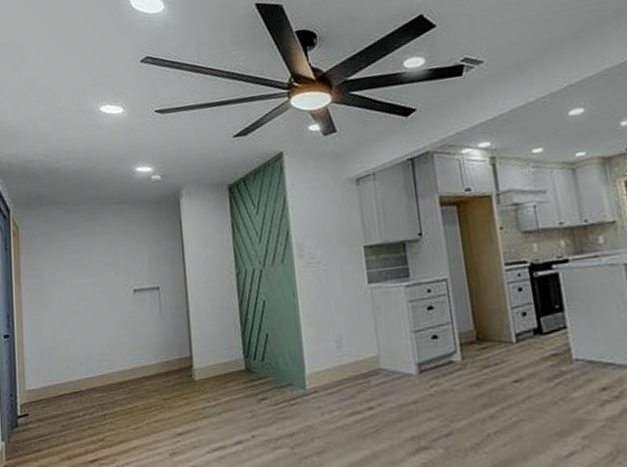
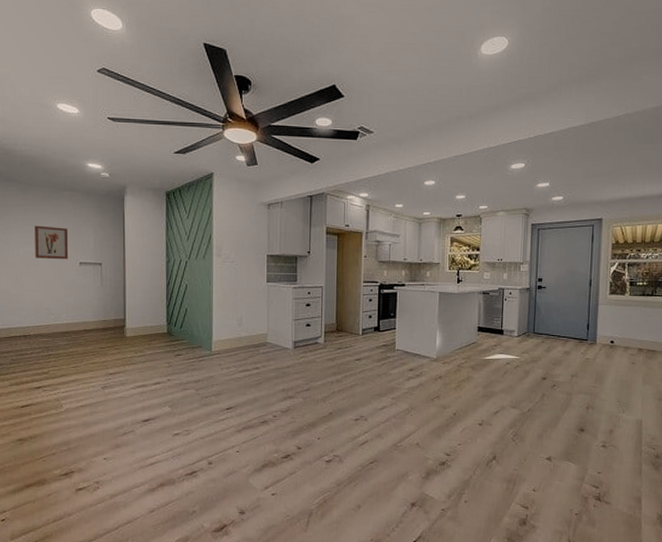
wall art: none [82,249,120,292] -> present [35,225,68,260]

